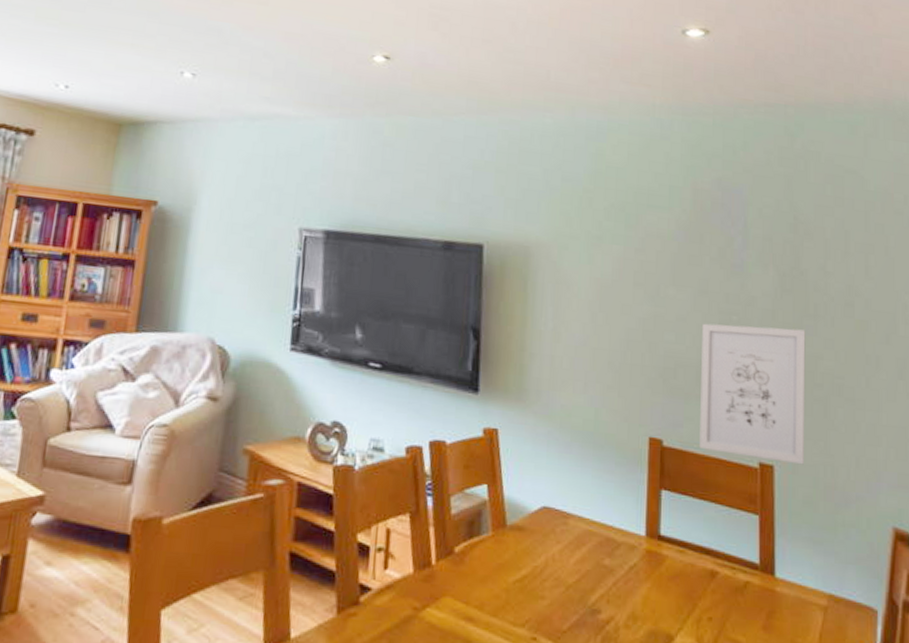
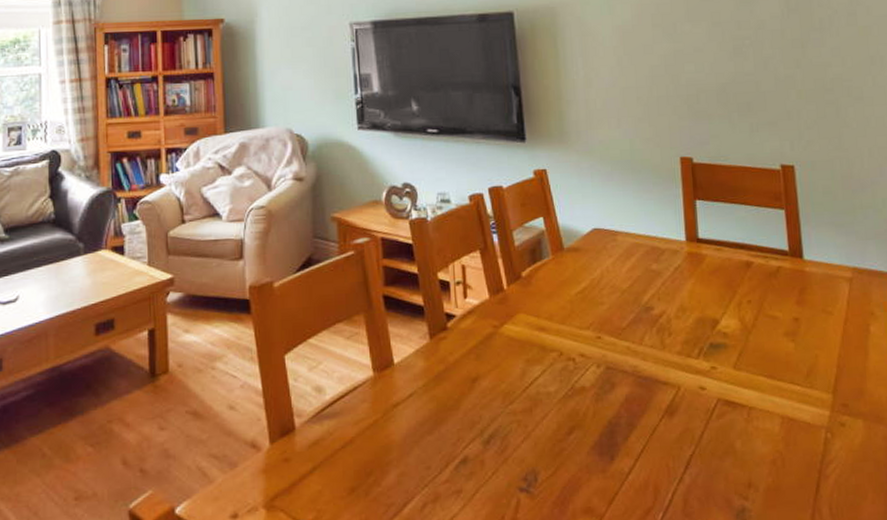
wall art: present [699,323,806,465] -> none [718,43,821,162]

